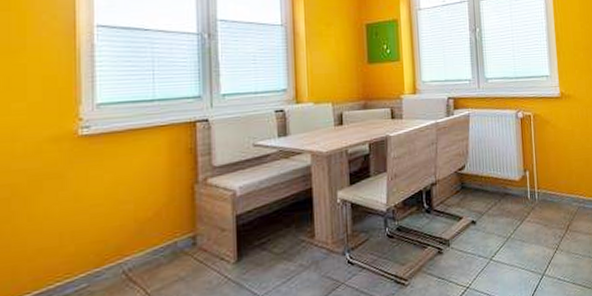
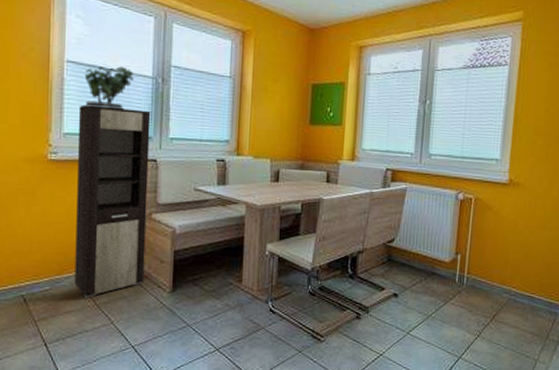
cabinet: none [113,68,203,289] -> present [74,105,151,298]
potted plant: none [115,26,177,73] -> present [80,66,135,110]

